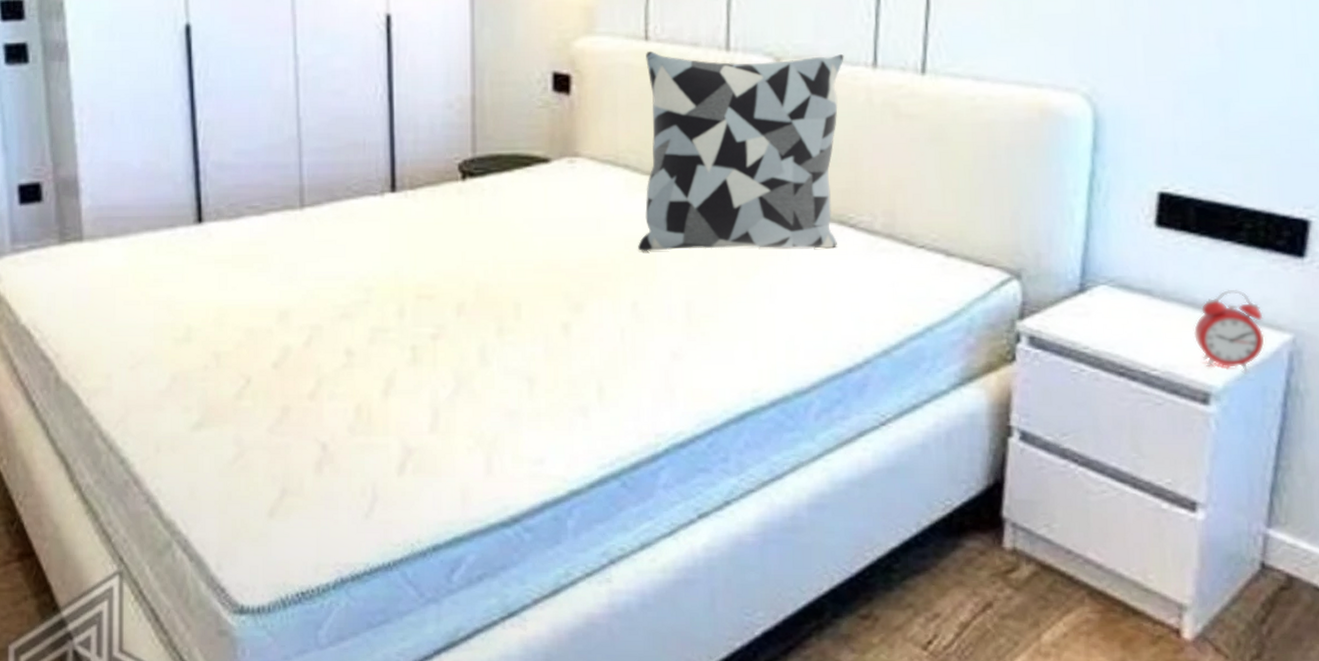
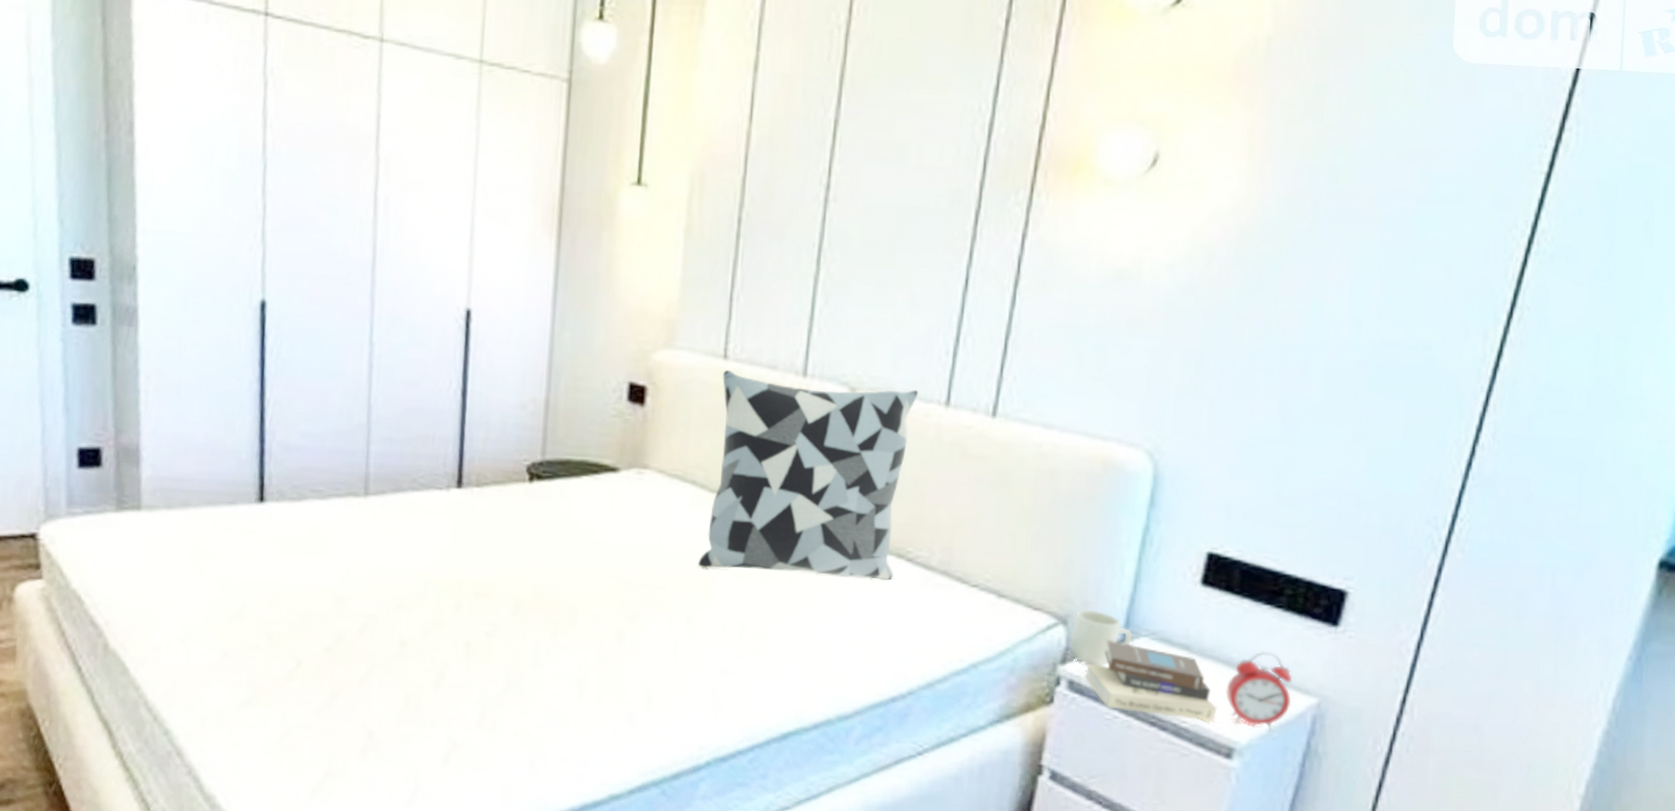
mug: none [1025,261,1091,318] -> present [1069,609,1133,666]
books: none [1044,291,1188,368] -> present [1083,640,1218,723]

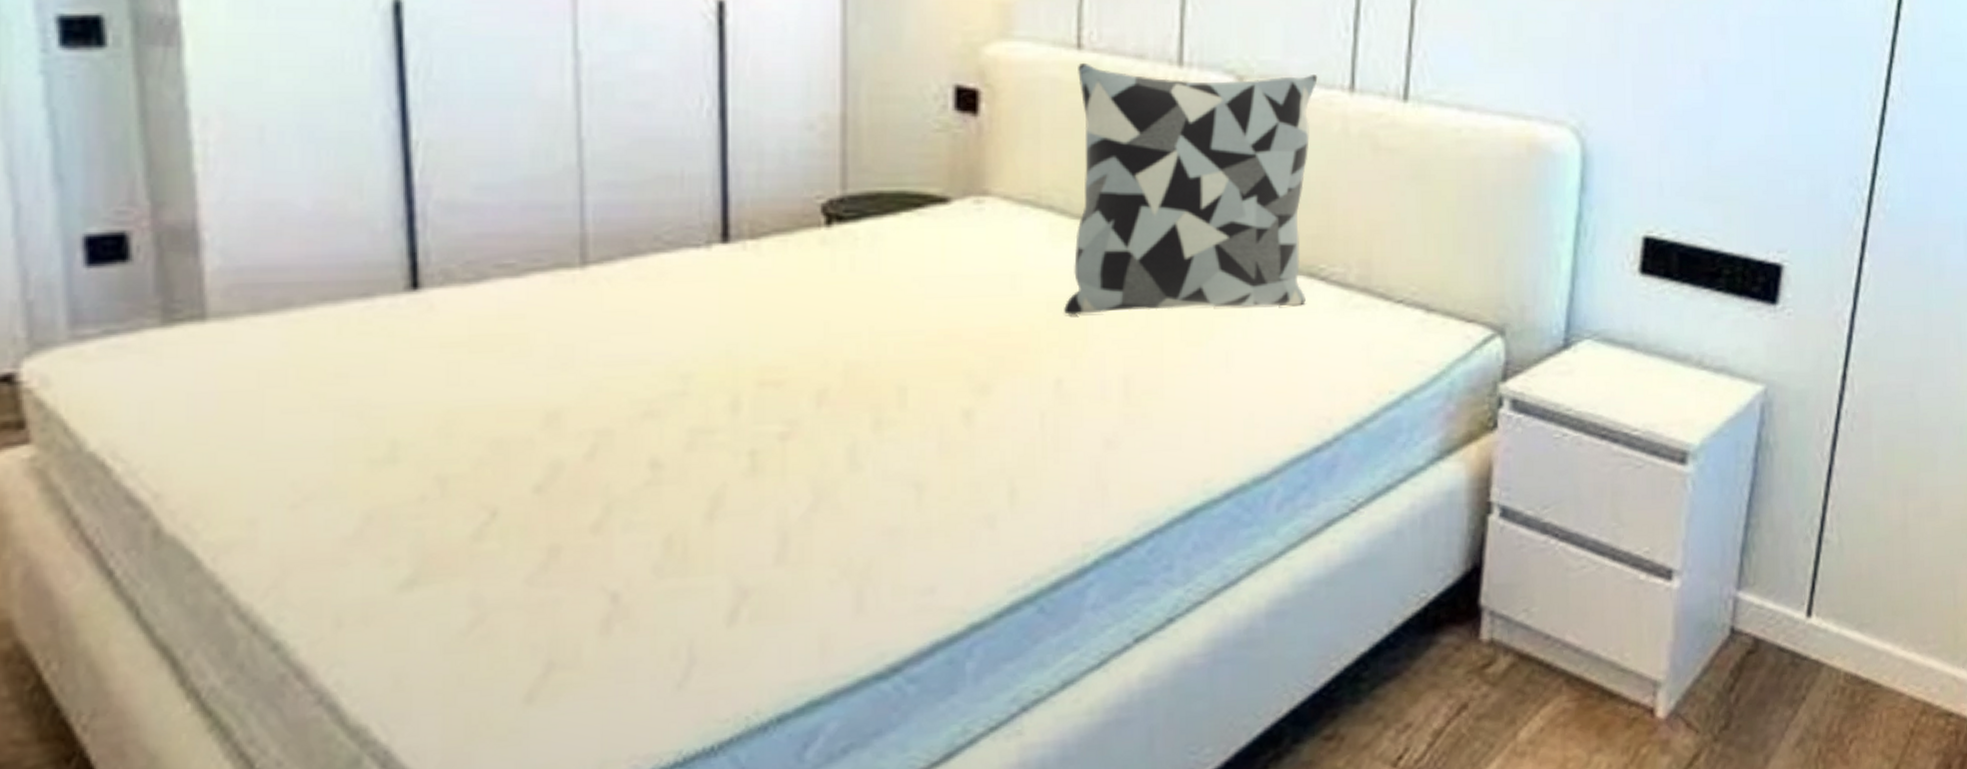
mug: present [1069,609,1133,666] -> none [1508,314,1575,379]
books: present [1083,640,1218,723] -> none [1527,347,1668,427]
alarm clock: present [1225,650,1293,730] -> none [1674,339,1739,426]

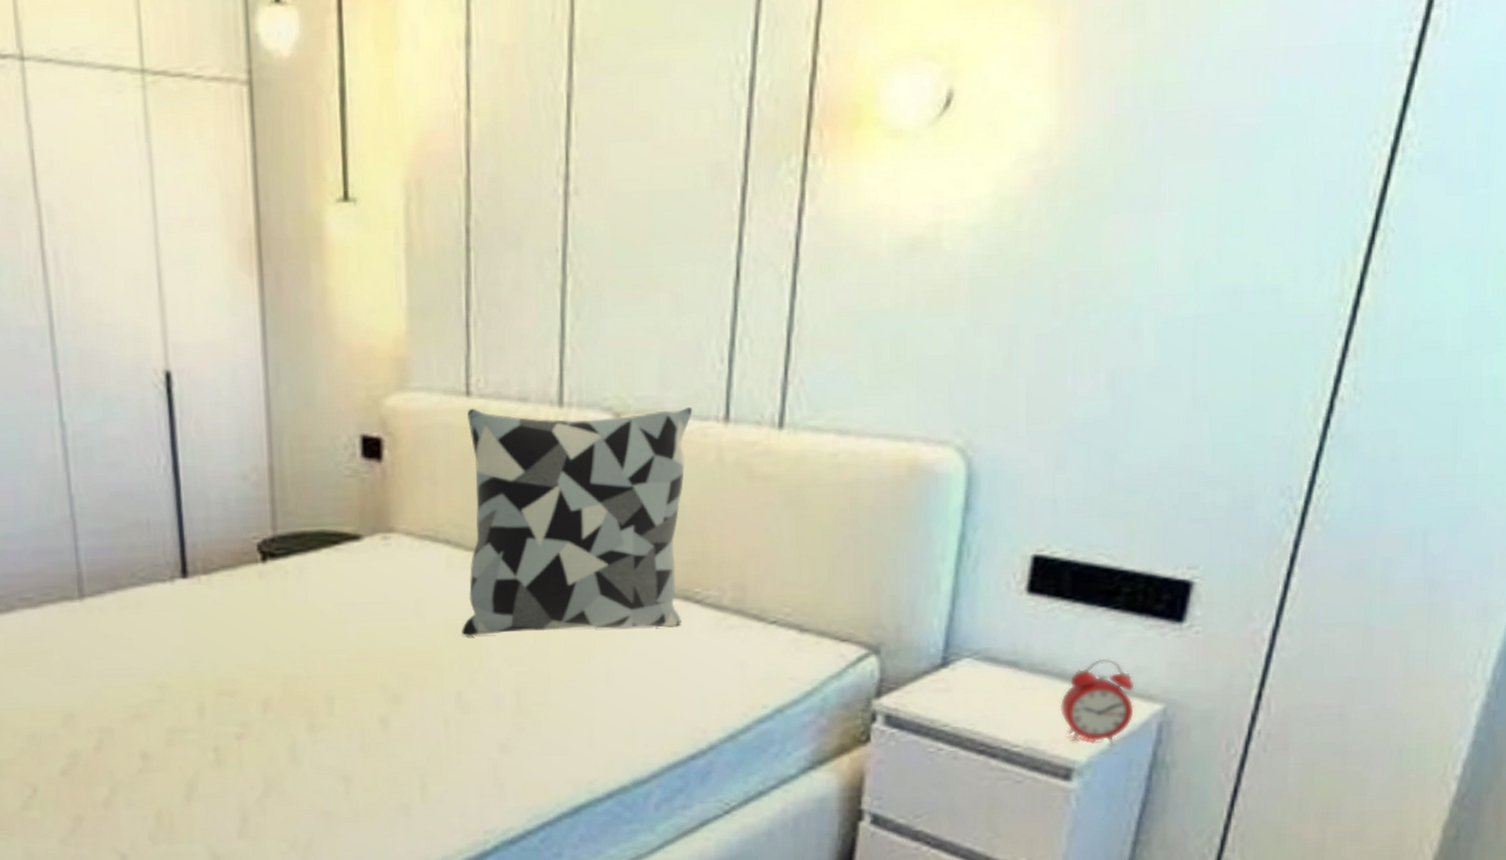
alarm clock: none [1674,339,1739,426] -> present [1060,658,1135,744]

